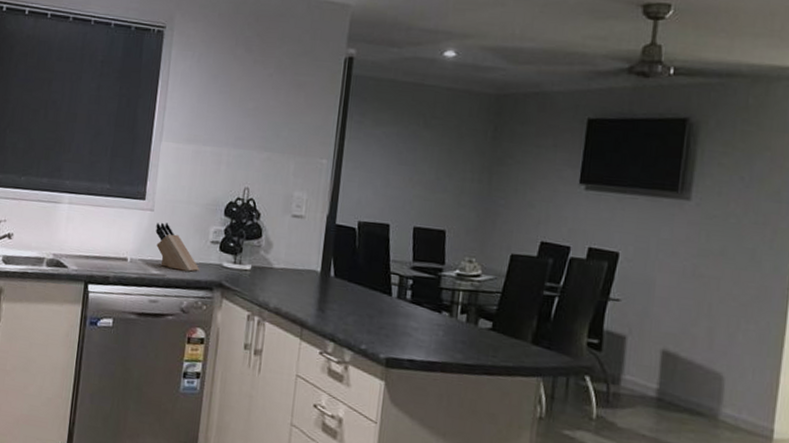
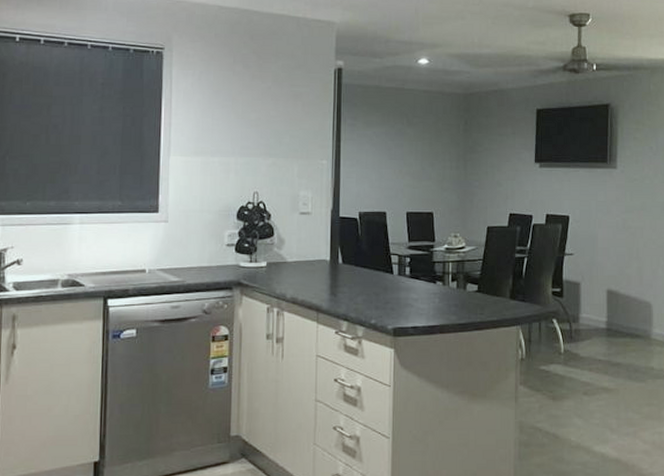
knife block: present [155,222,200,272] -> none [171,232,218,275]

